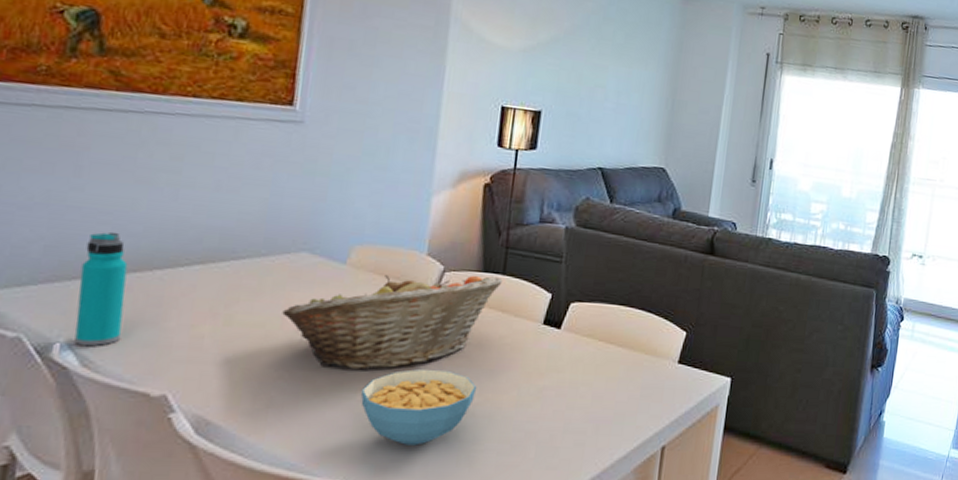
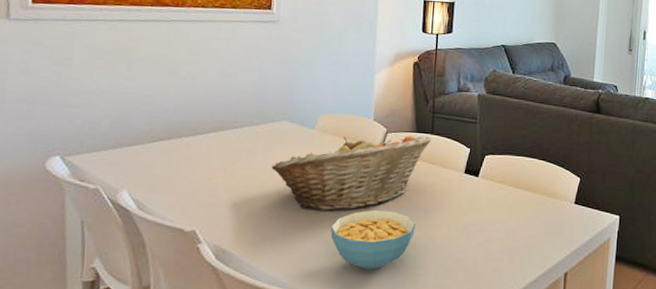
water bottle: present [74,231,128,347] -> none [133,110,165,195]

